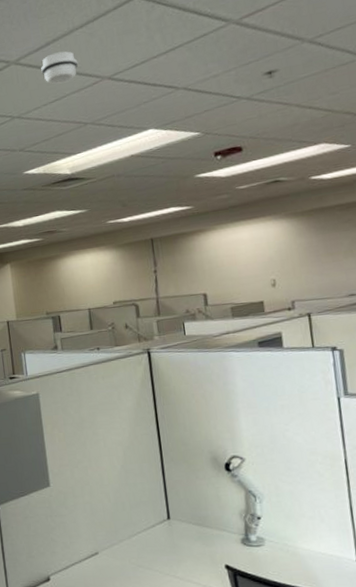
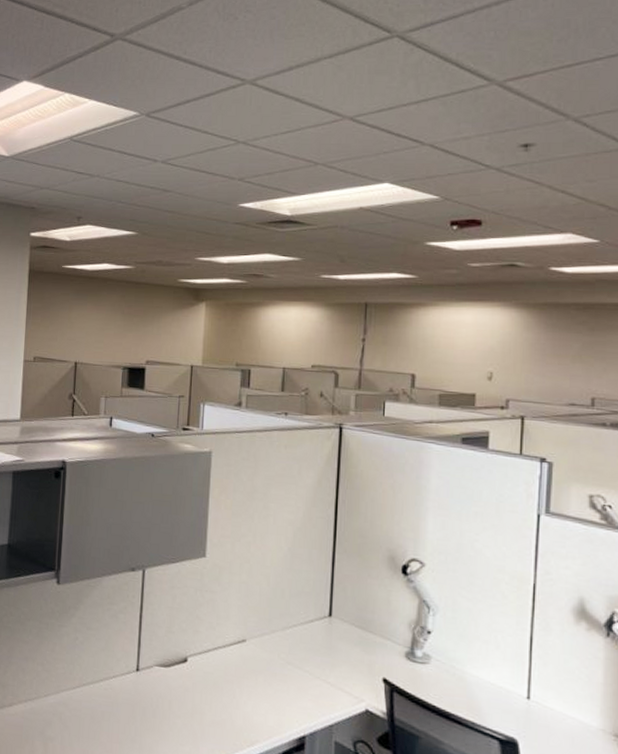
smoke detector: present [41,51,78,85] -> none [278,79,320,115]

